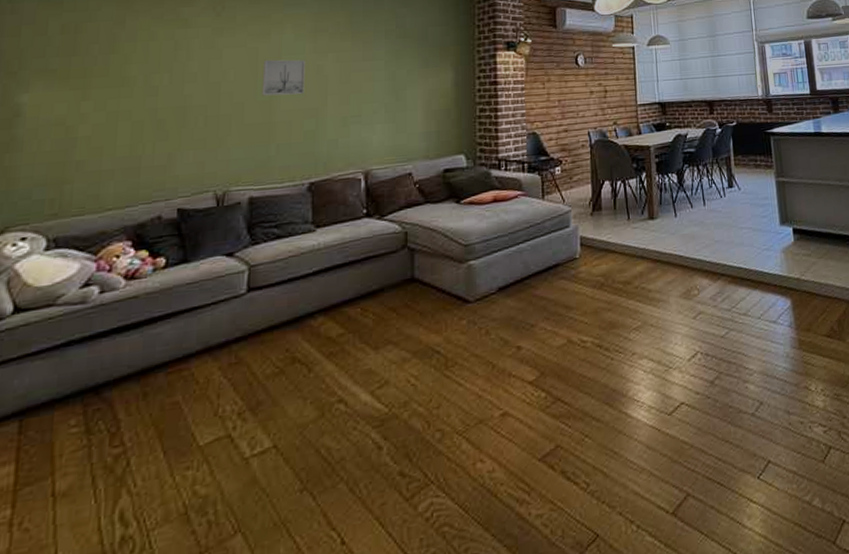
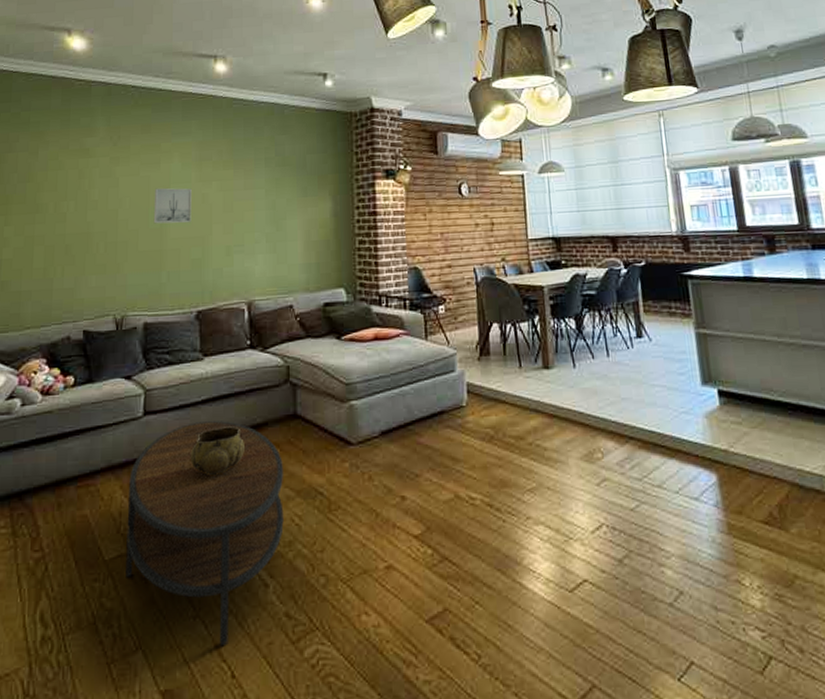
coffee table: none [224,290,400,516] -> present [126,421,284,647]
decorative bowl: none [299,295,359,346] -> present [190,426,244,475]

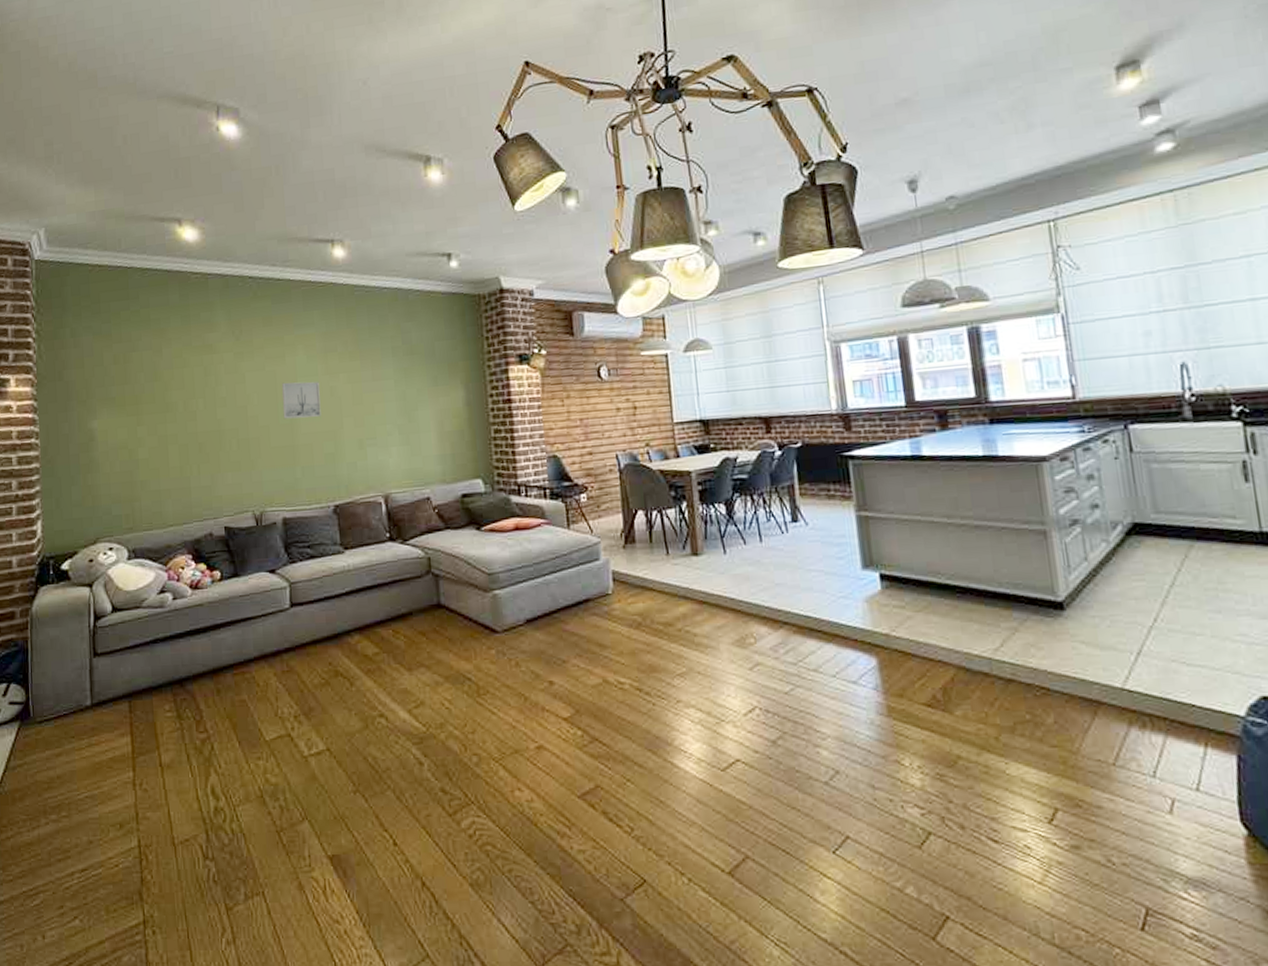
coffee table: present [126,421,284,647] -> none [282,611,435,818]
decorative bowl: present [190,426,244,475] -> none [338,616,391,662]

